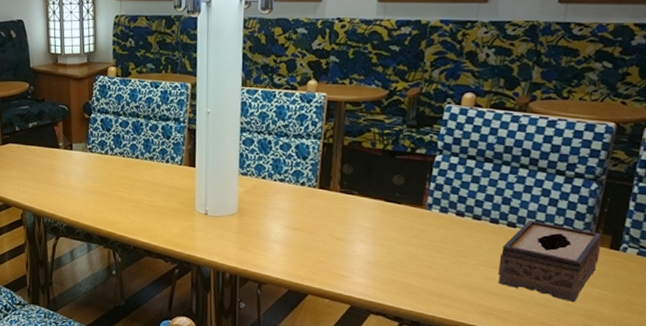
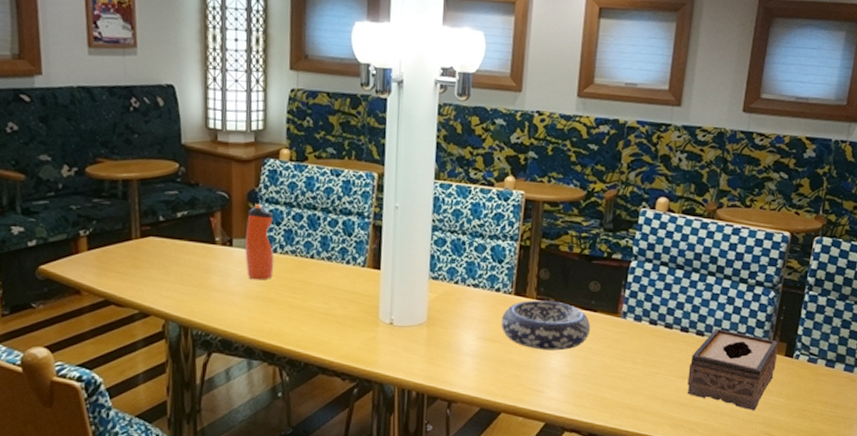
water bottle: none [82,114,106,178] -> present [245,204,274,280]
decorative bowl: none [306,193,395,240] -> present [501,300,591,351]

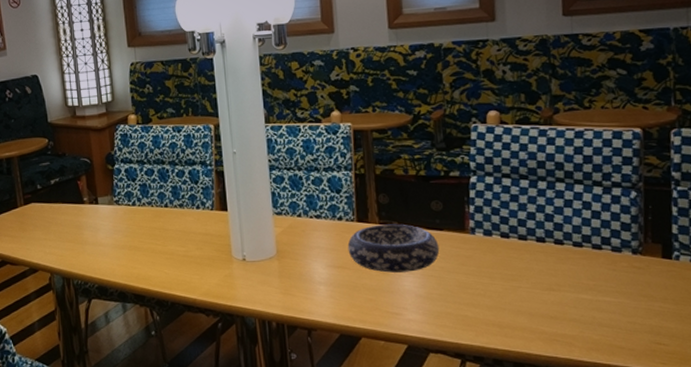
water bottle: present [245,204,274,280] -> none [107,165,135,231]
tissue box: present [687,329,778,411] -> none [552,236,654,320]

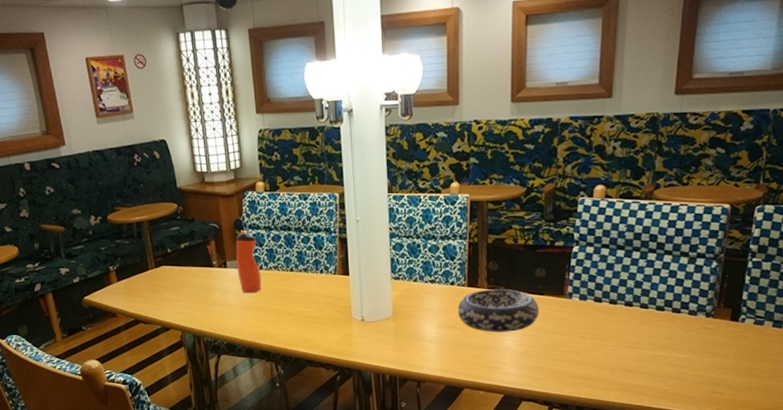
water bottle: none [107,165,135,231] -> present [236,231,262,293]

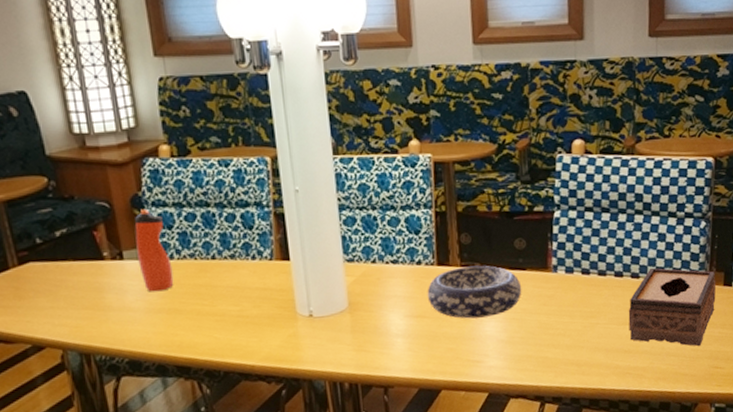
tissue box: none [634,301,723,373] -> present [628,268,717,347]

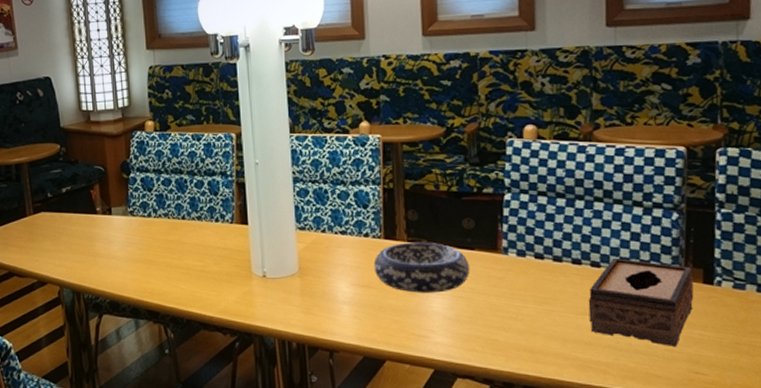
water bottle: present [134,210,174,292] -> none [122,174,150,244]

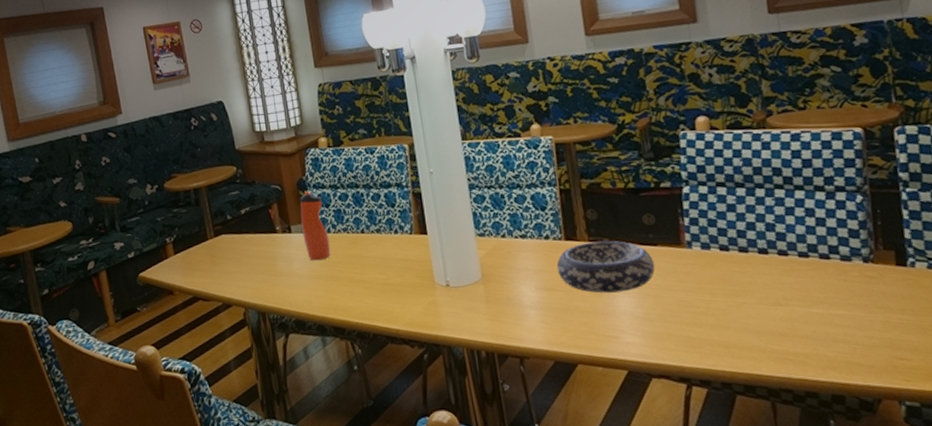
water bottle: none [122,174,150,244] -> present [300,191,331,261]
tissue box: present [588,258,694,348] -> none [778,245,888,334]

